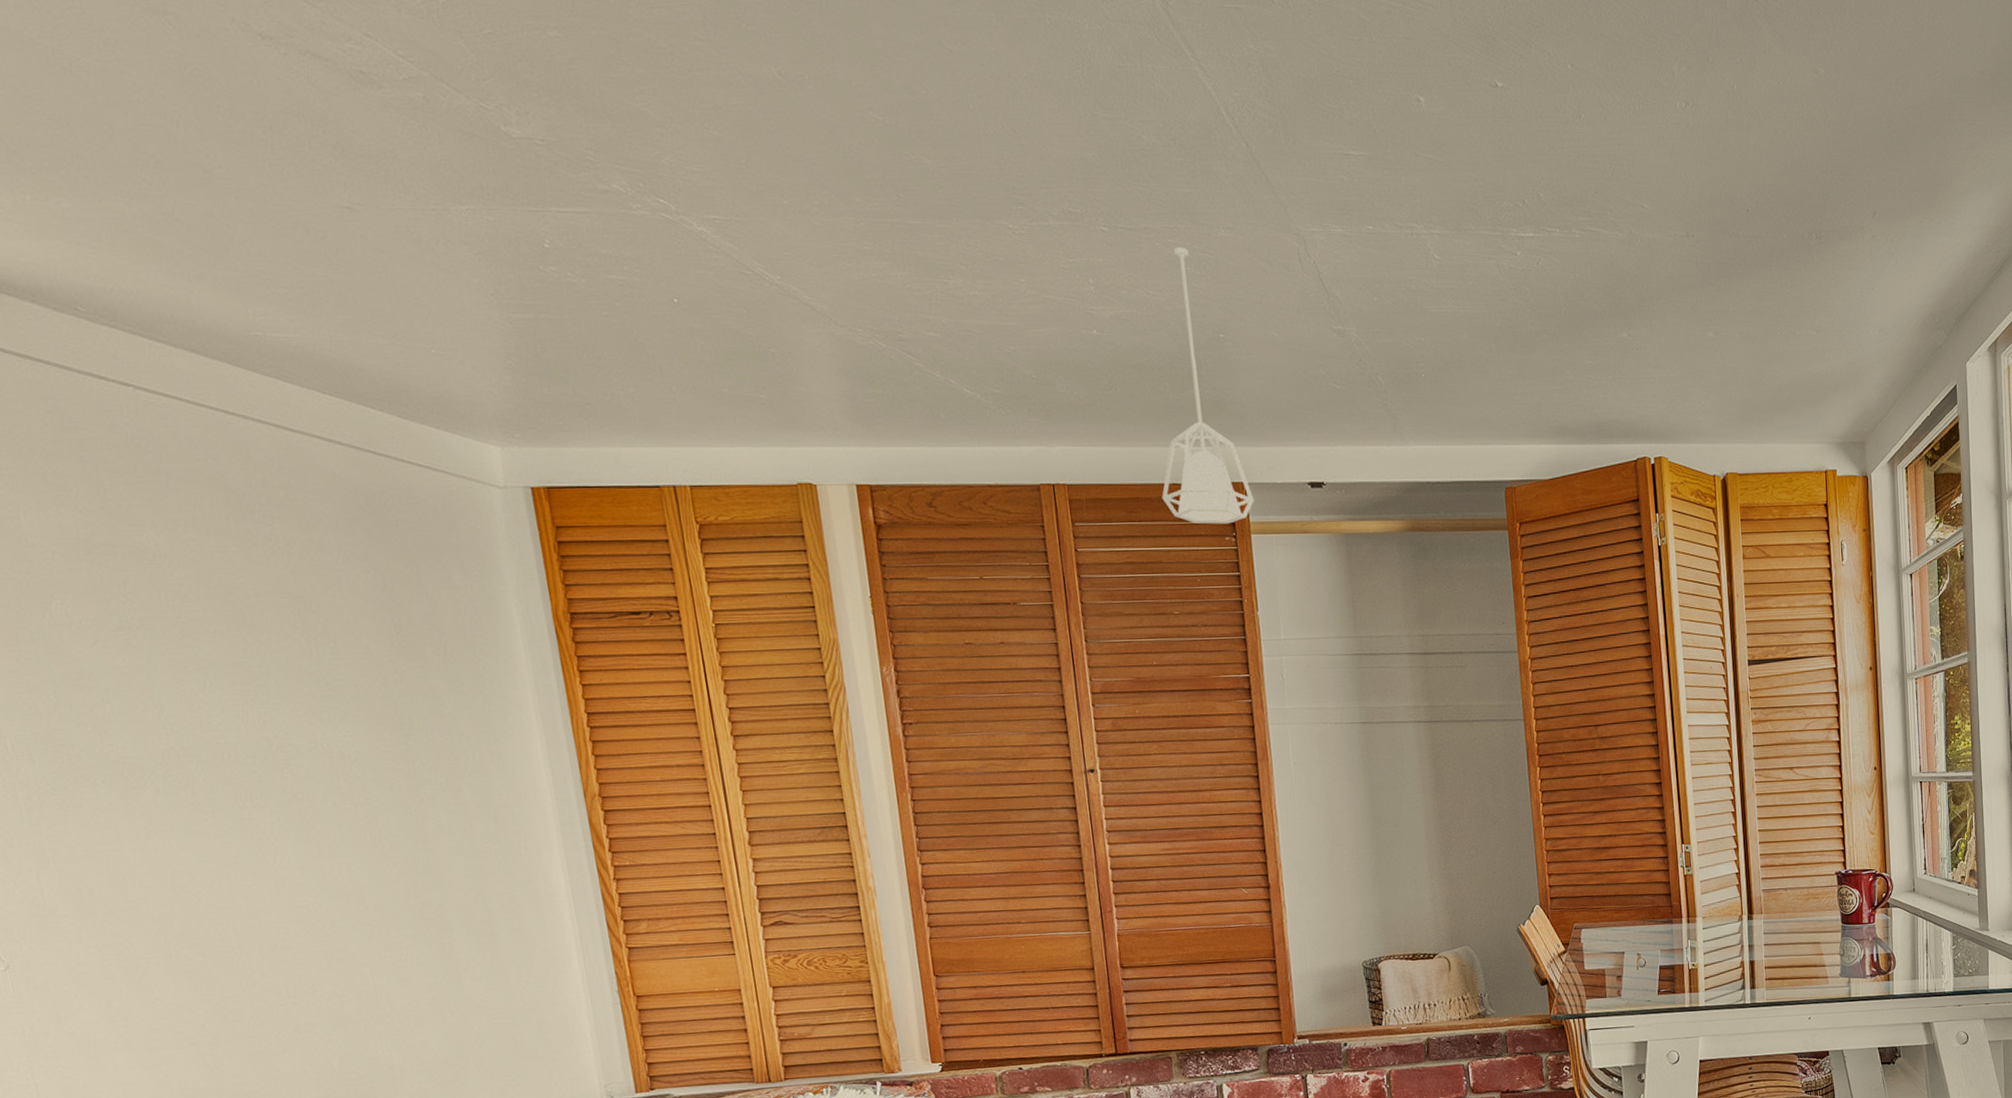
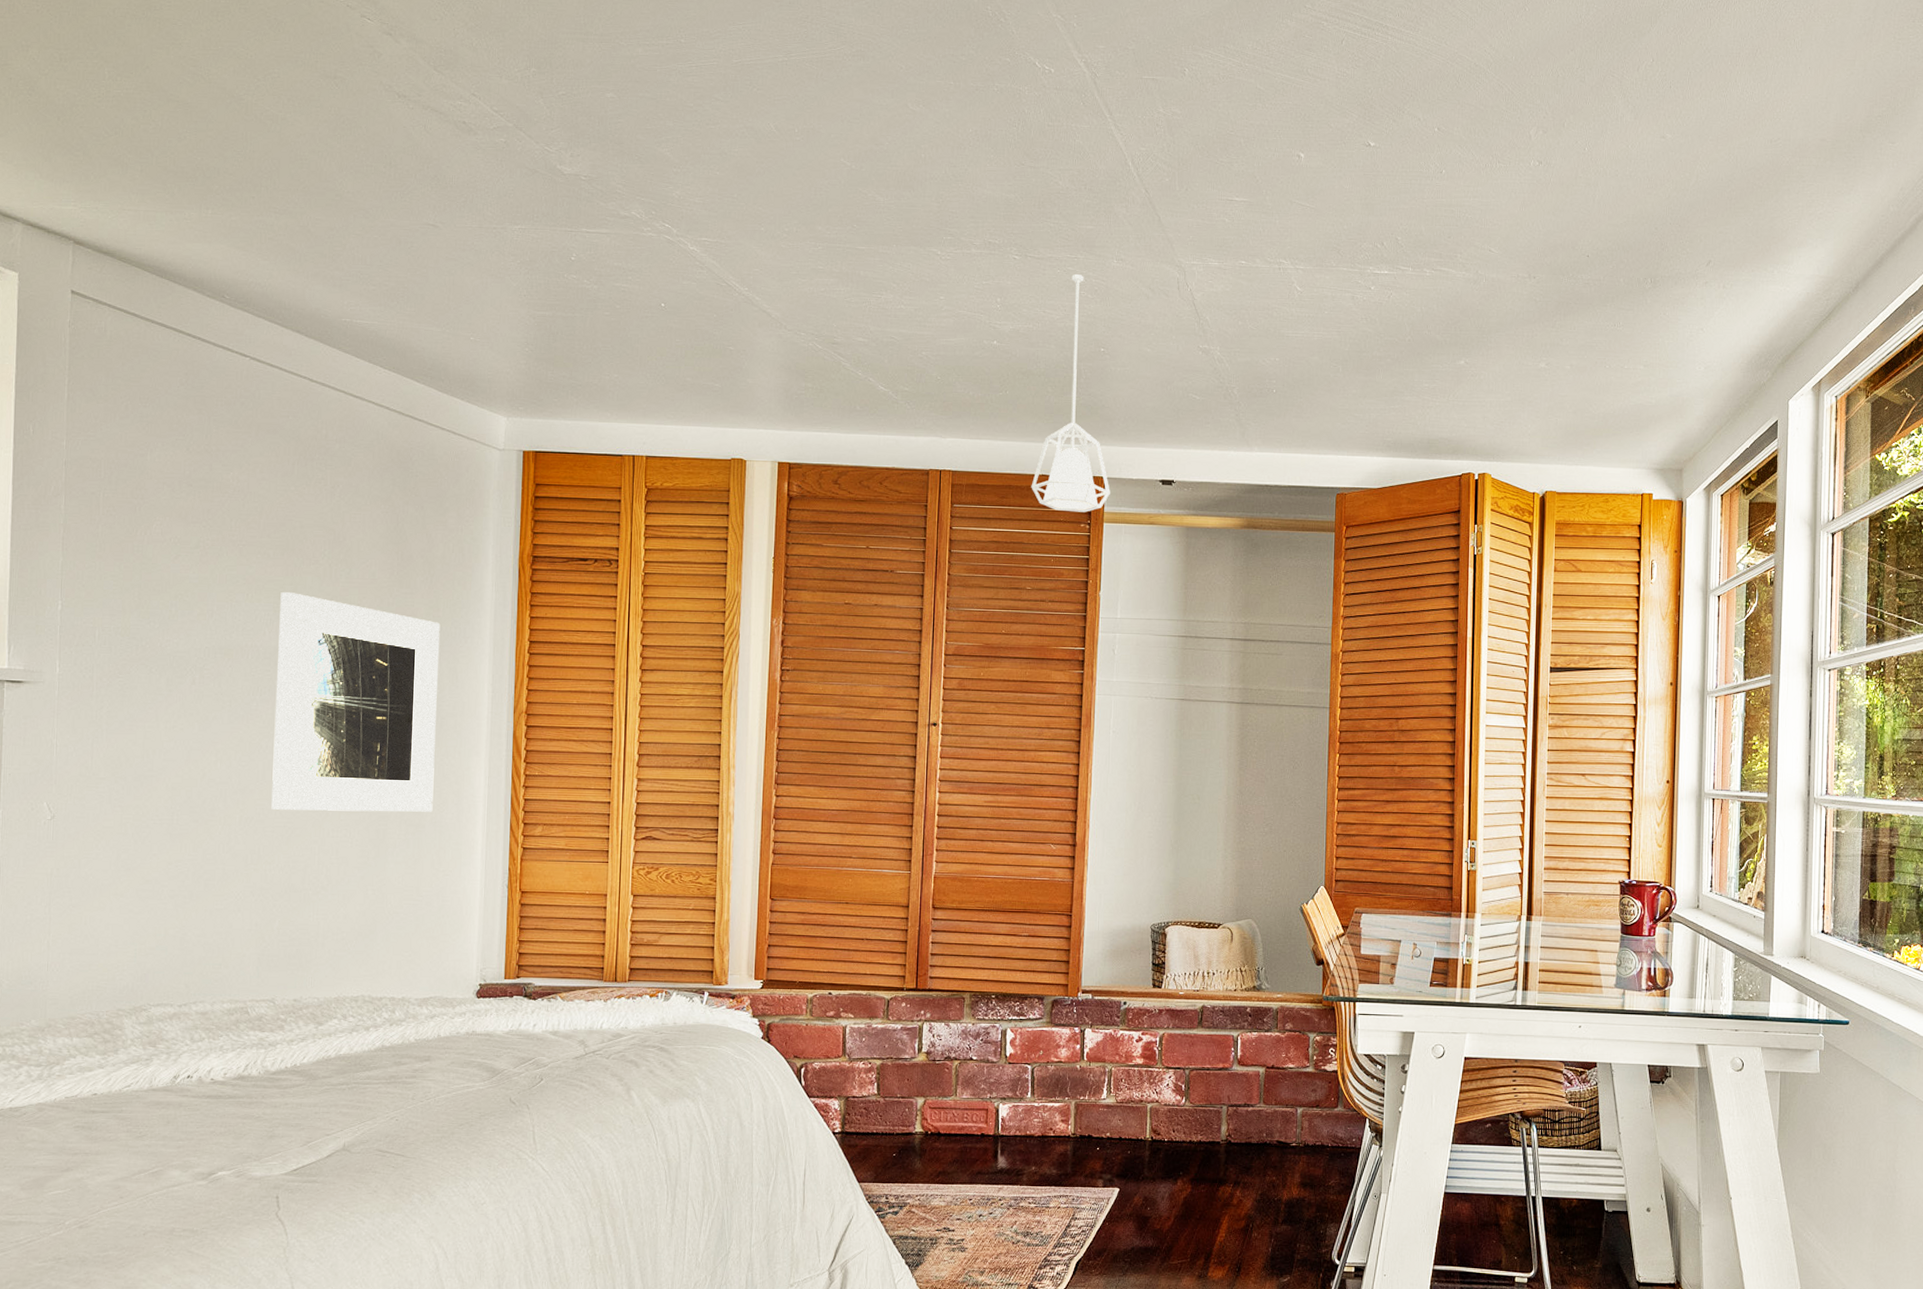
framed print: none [248,676,506,933] -> present [271,592,441,812]

